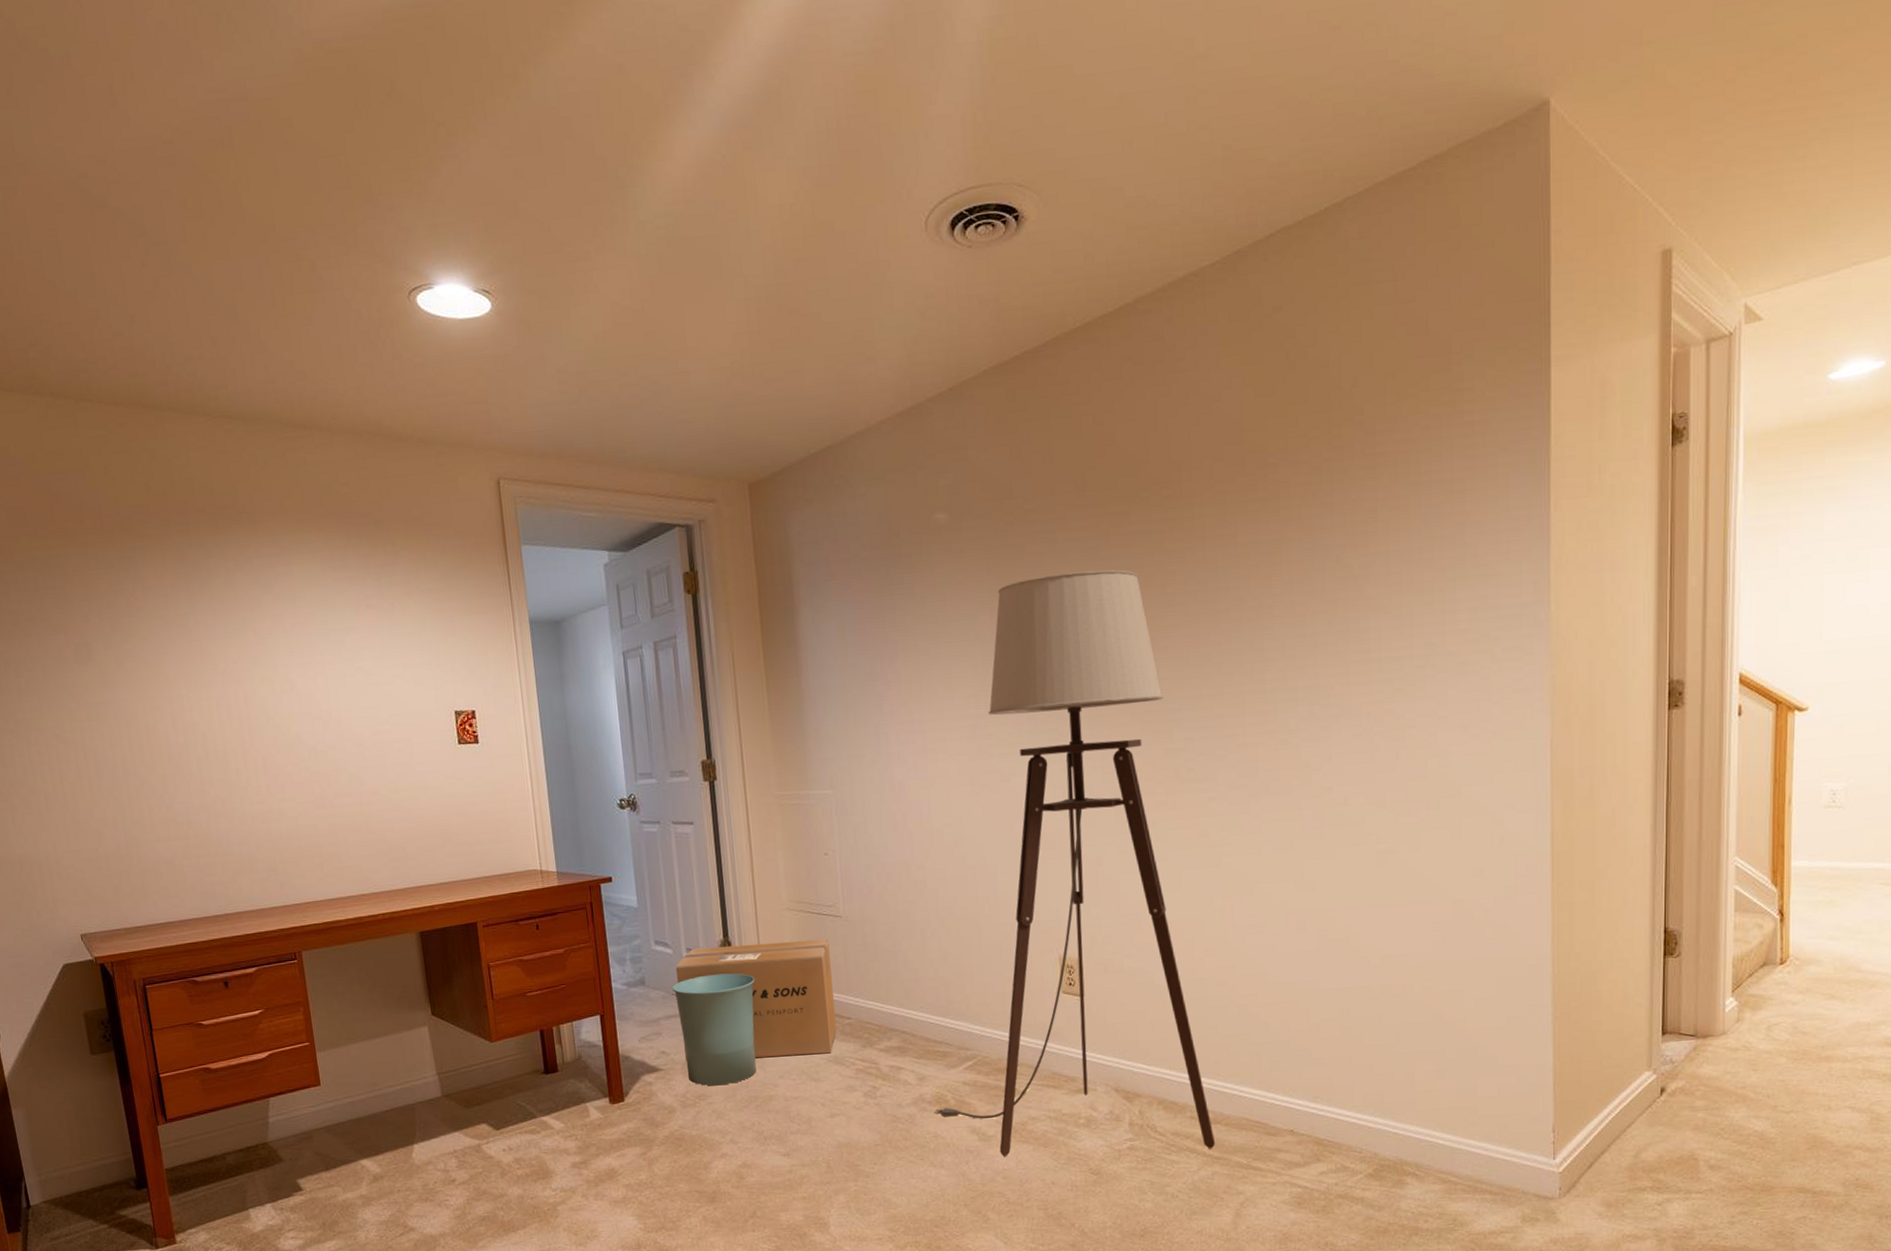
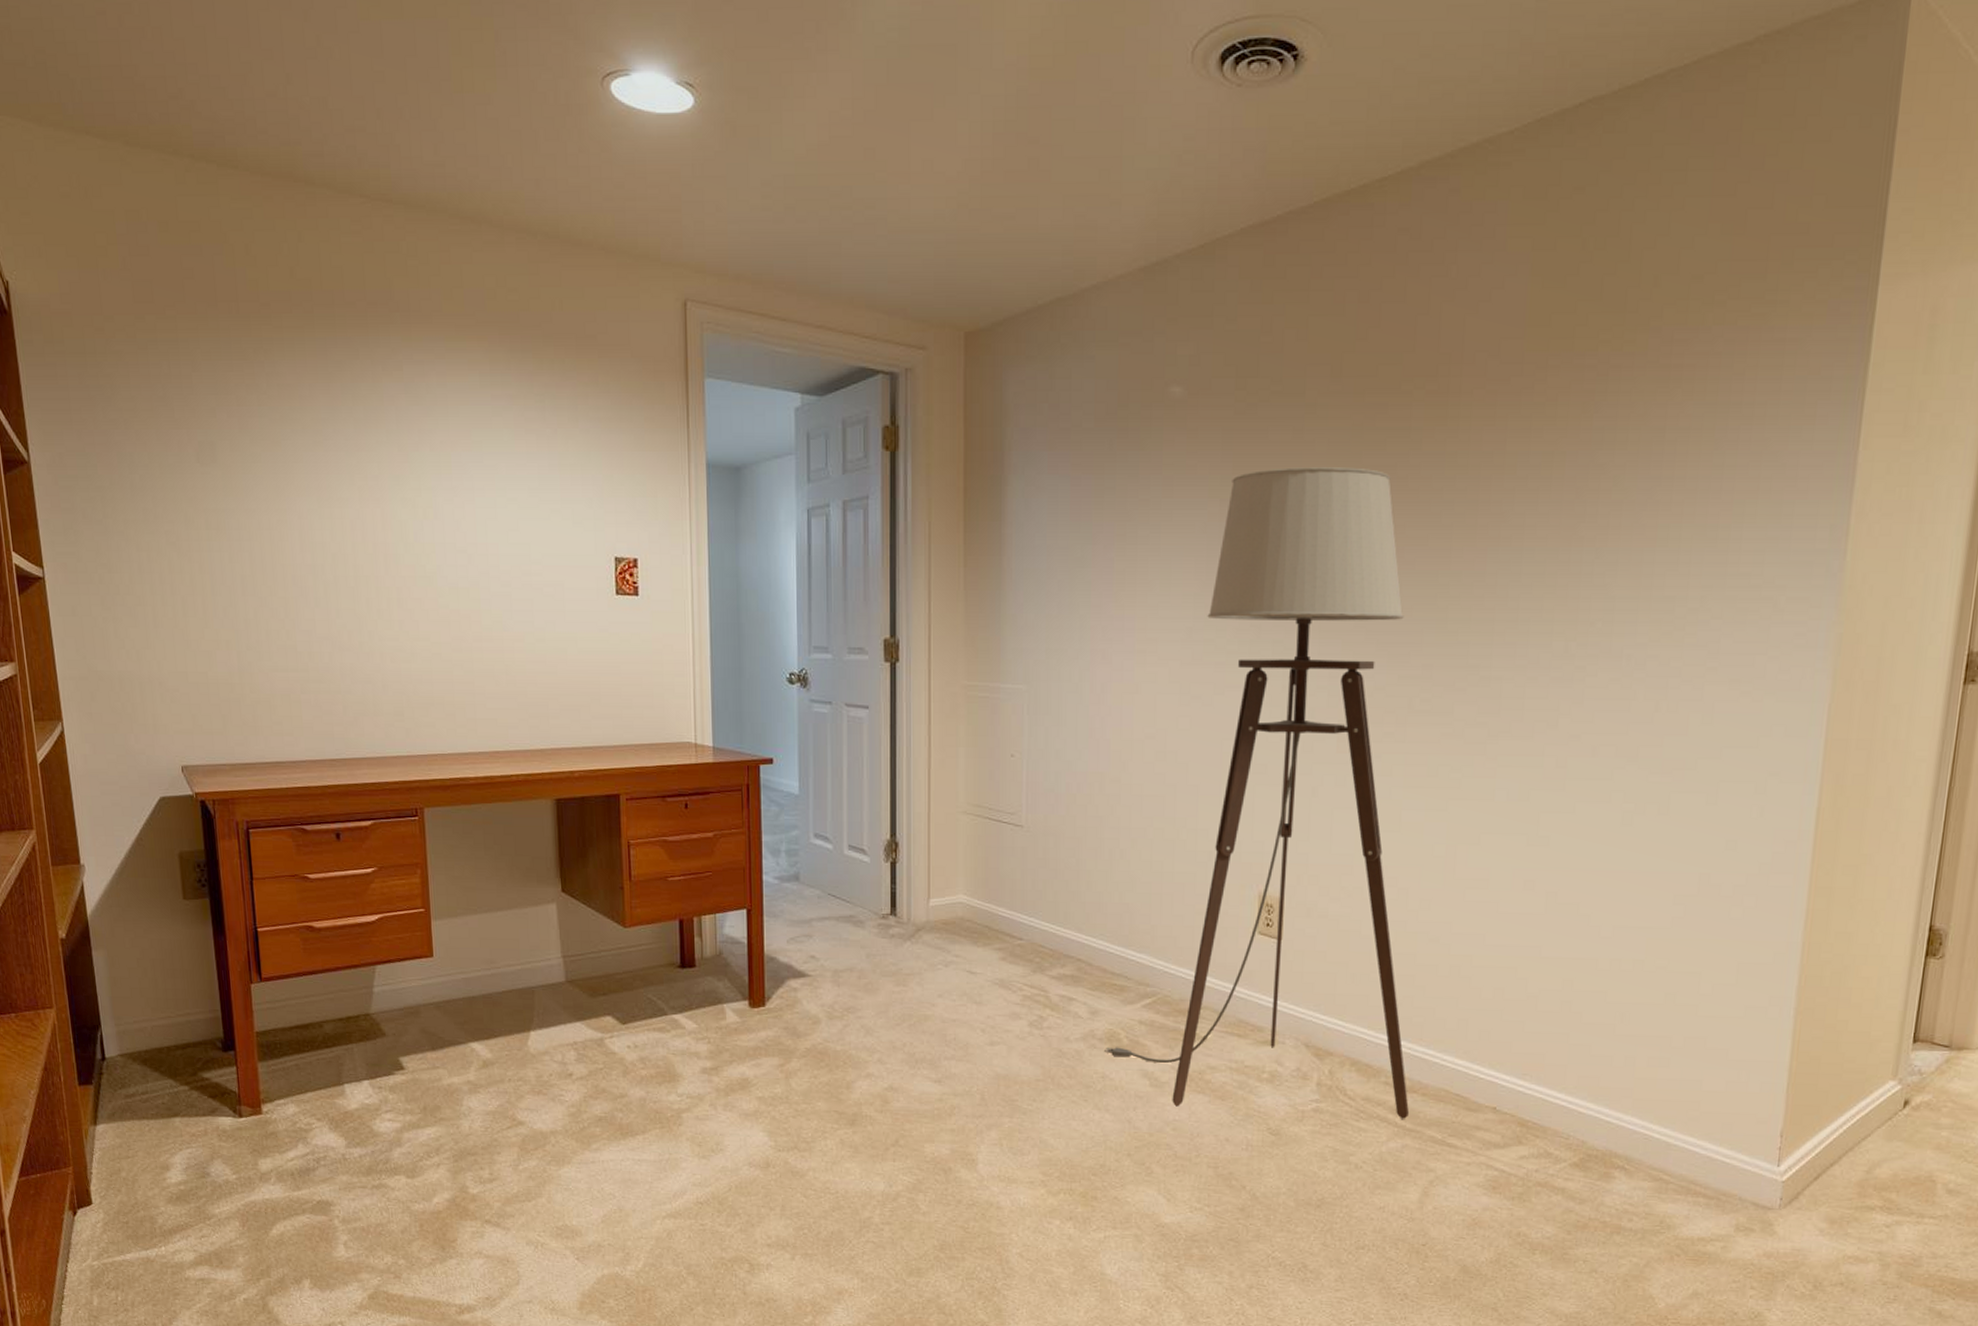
waste bin: present [672,973,757,1086] -> none [829,876,921,999]
box: present [675,938,836,1062] -> none [834,846,1006,976]

